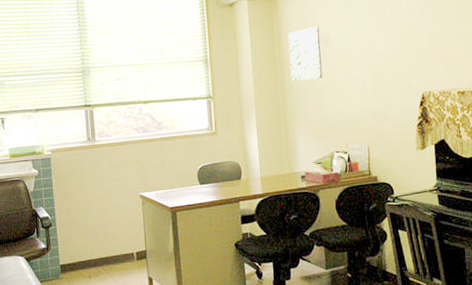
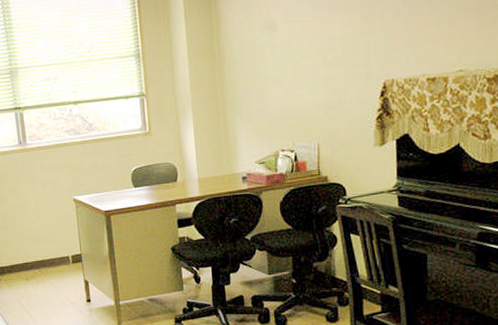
wall art: present [288,26,323,81] -> none [228,10,267,74]

